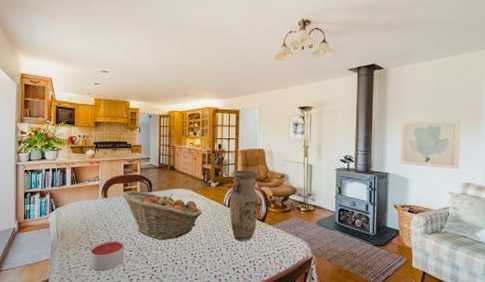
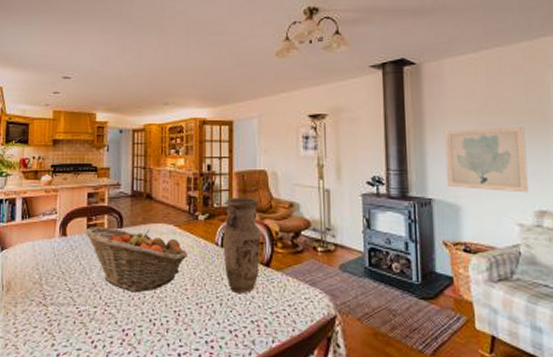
candle: present [90,240,124,271] -> none [42,292,87,335]

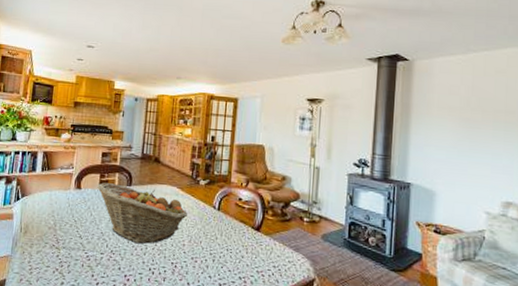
vase: present [223,197,262,293] -> none [219,167,255,253]
wall art: present [444,127,529,193] -> none [425,122,501,185]

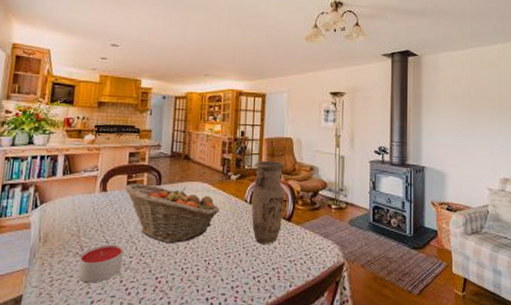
candle: none [54,239,95,275] -> present [78,244,124,283]
vase: none [219,167,255,253] -> present [251,160,286,244]

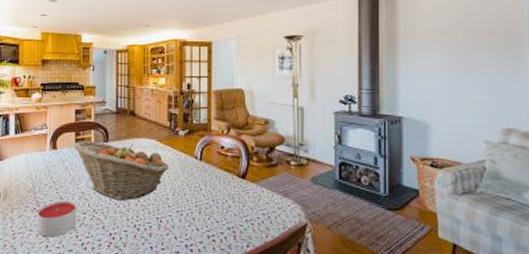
vase: present [251,160,286,244] -> none [202,114,238,202]

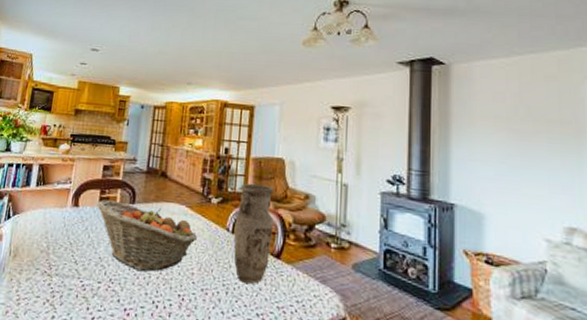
candle: present [37,200,77,237] -> none [44,265,92,307]
vase: none [202,114,238,202] -> present [233,183,275,284]

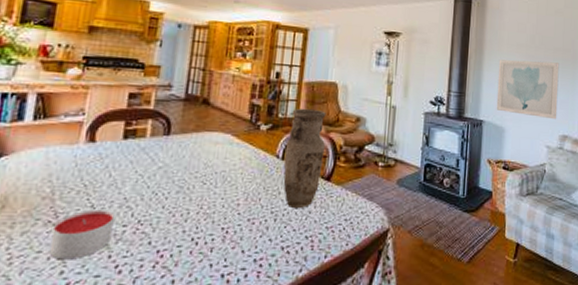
candle: none [44,265,92,307] -> present [49,209,115,260]
fruit basket: present [97,199,197,272] -> none [120,132,244,209]
wall art: none [471,134,559,207] -> present [496,59,559,120]

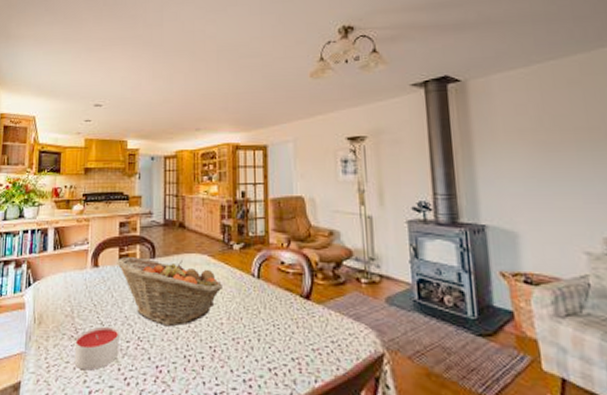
fruit basket: none [120,132,244,209] -> present [117,257,222,327]
vase: present [283,108,326,208] -> none [259,225,301,328]
wall art: present [496,59,559,120] -> none [495,145,596,218]

